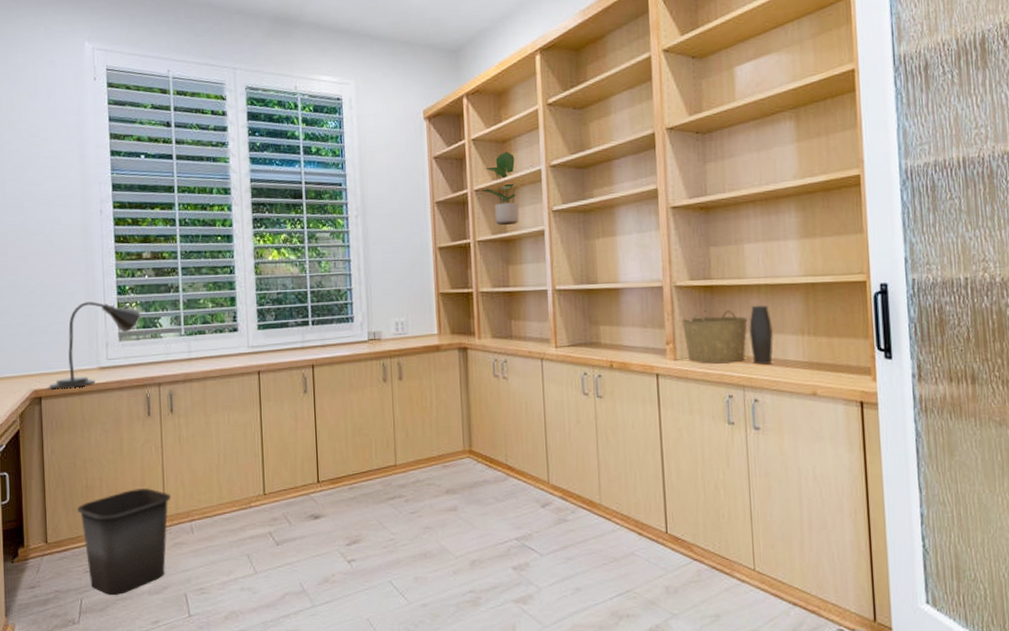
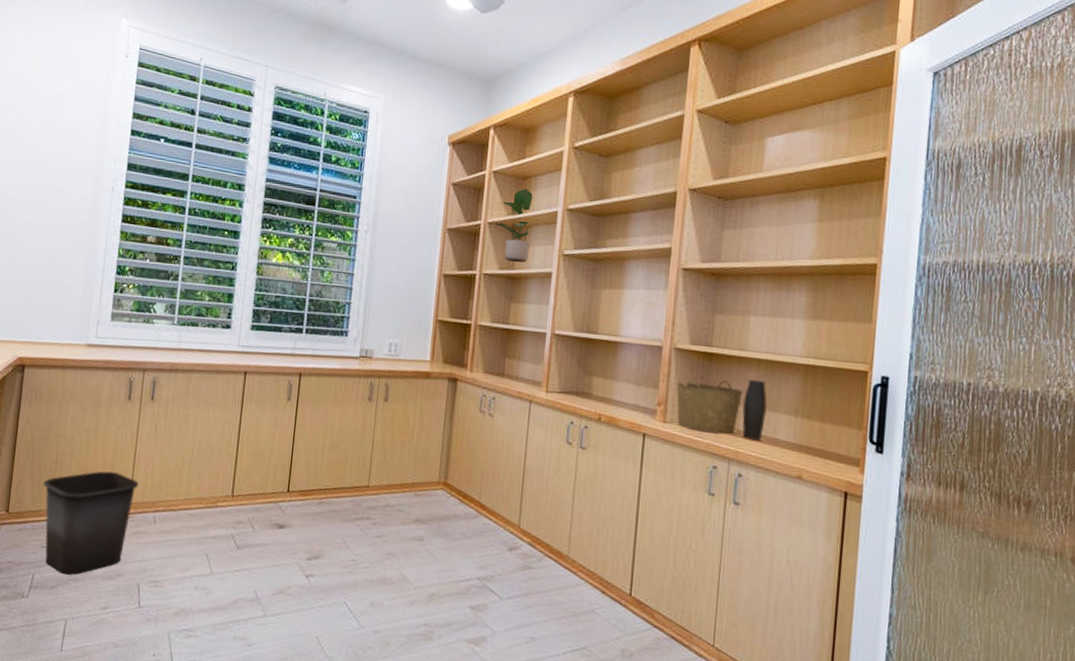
desk lamp: present [47,302,141,391] -> none [31,277,137,362]

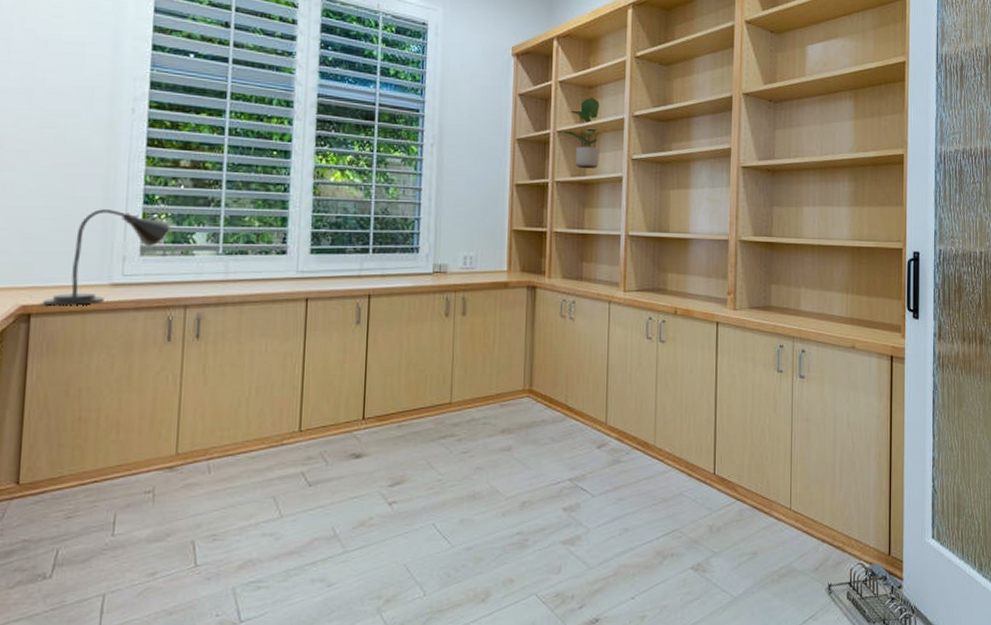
desk lamp: none [31,277,137,362] -> present [39,209,171,307]
waste bin: present [43,471,139,576] -> none [64,422,187,545]
basket: present [676,379,743,435] -> none [743,266,801,316]
vase: present [742,379,768,442] -> none [802,263,823,319]

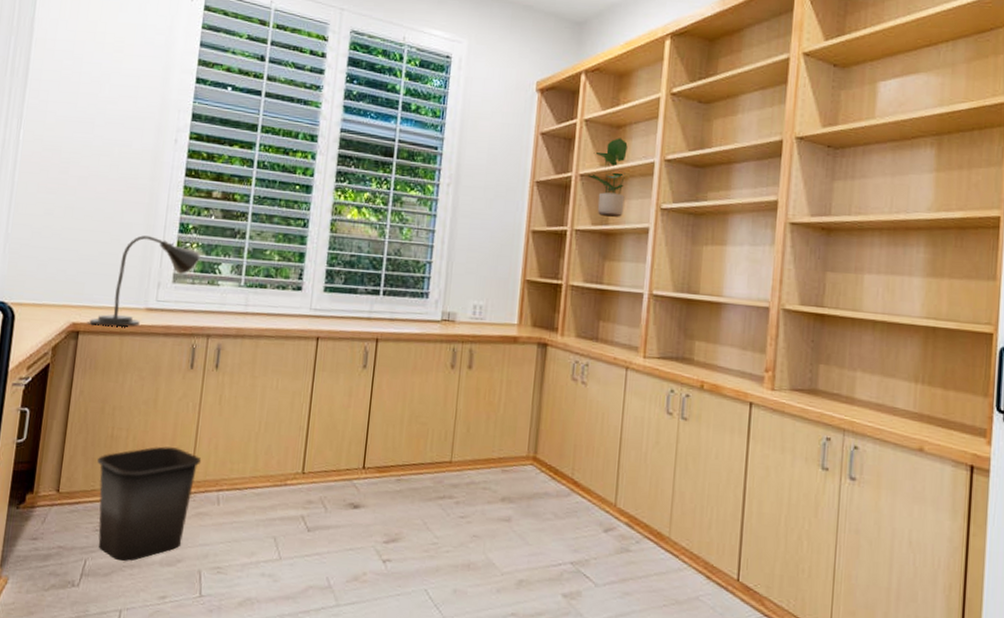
waste bin: none [64,422,187,545] -> present [97,446,202,562]

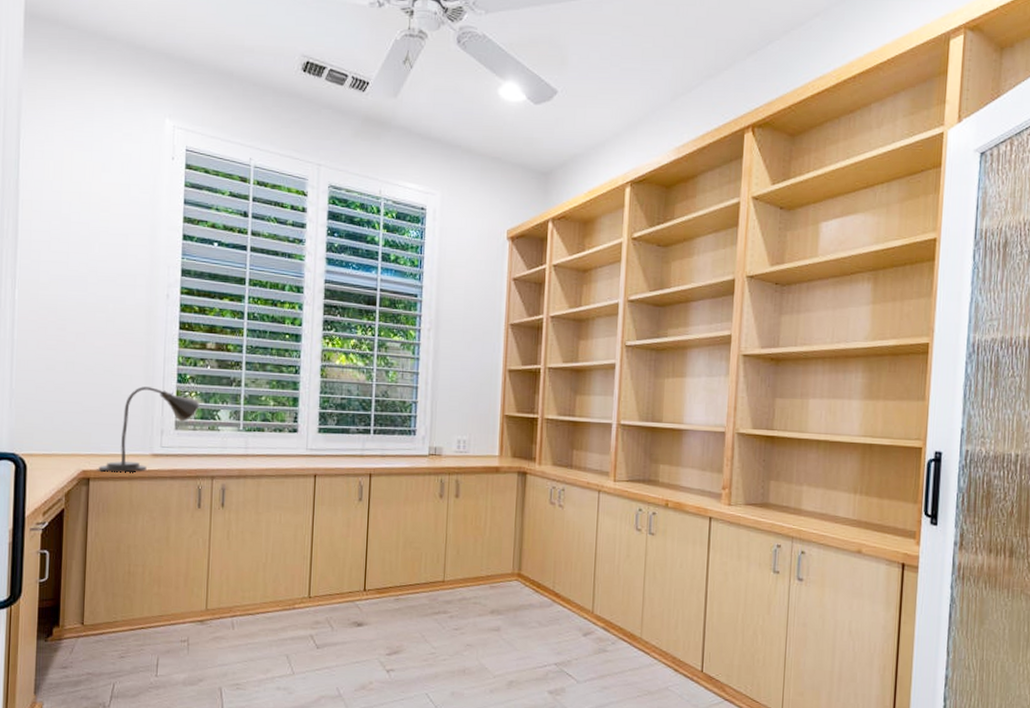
waste bin: present [97,446,202,562] -> none [117,579,215,684]
potted plant: present [587,138,628,217] -> none [557,281,594,355]

